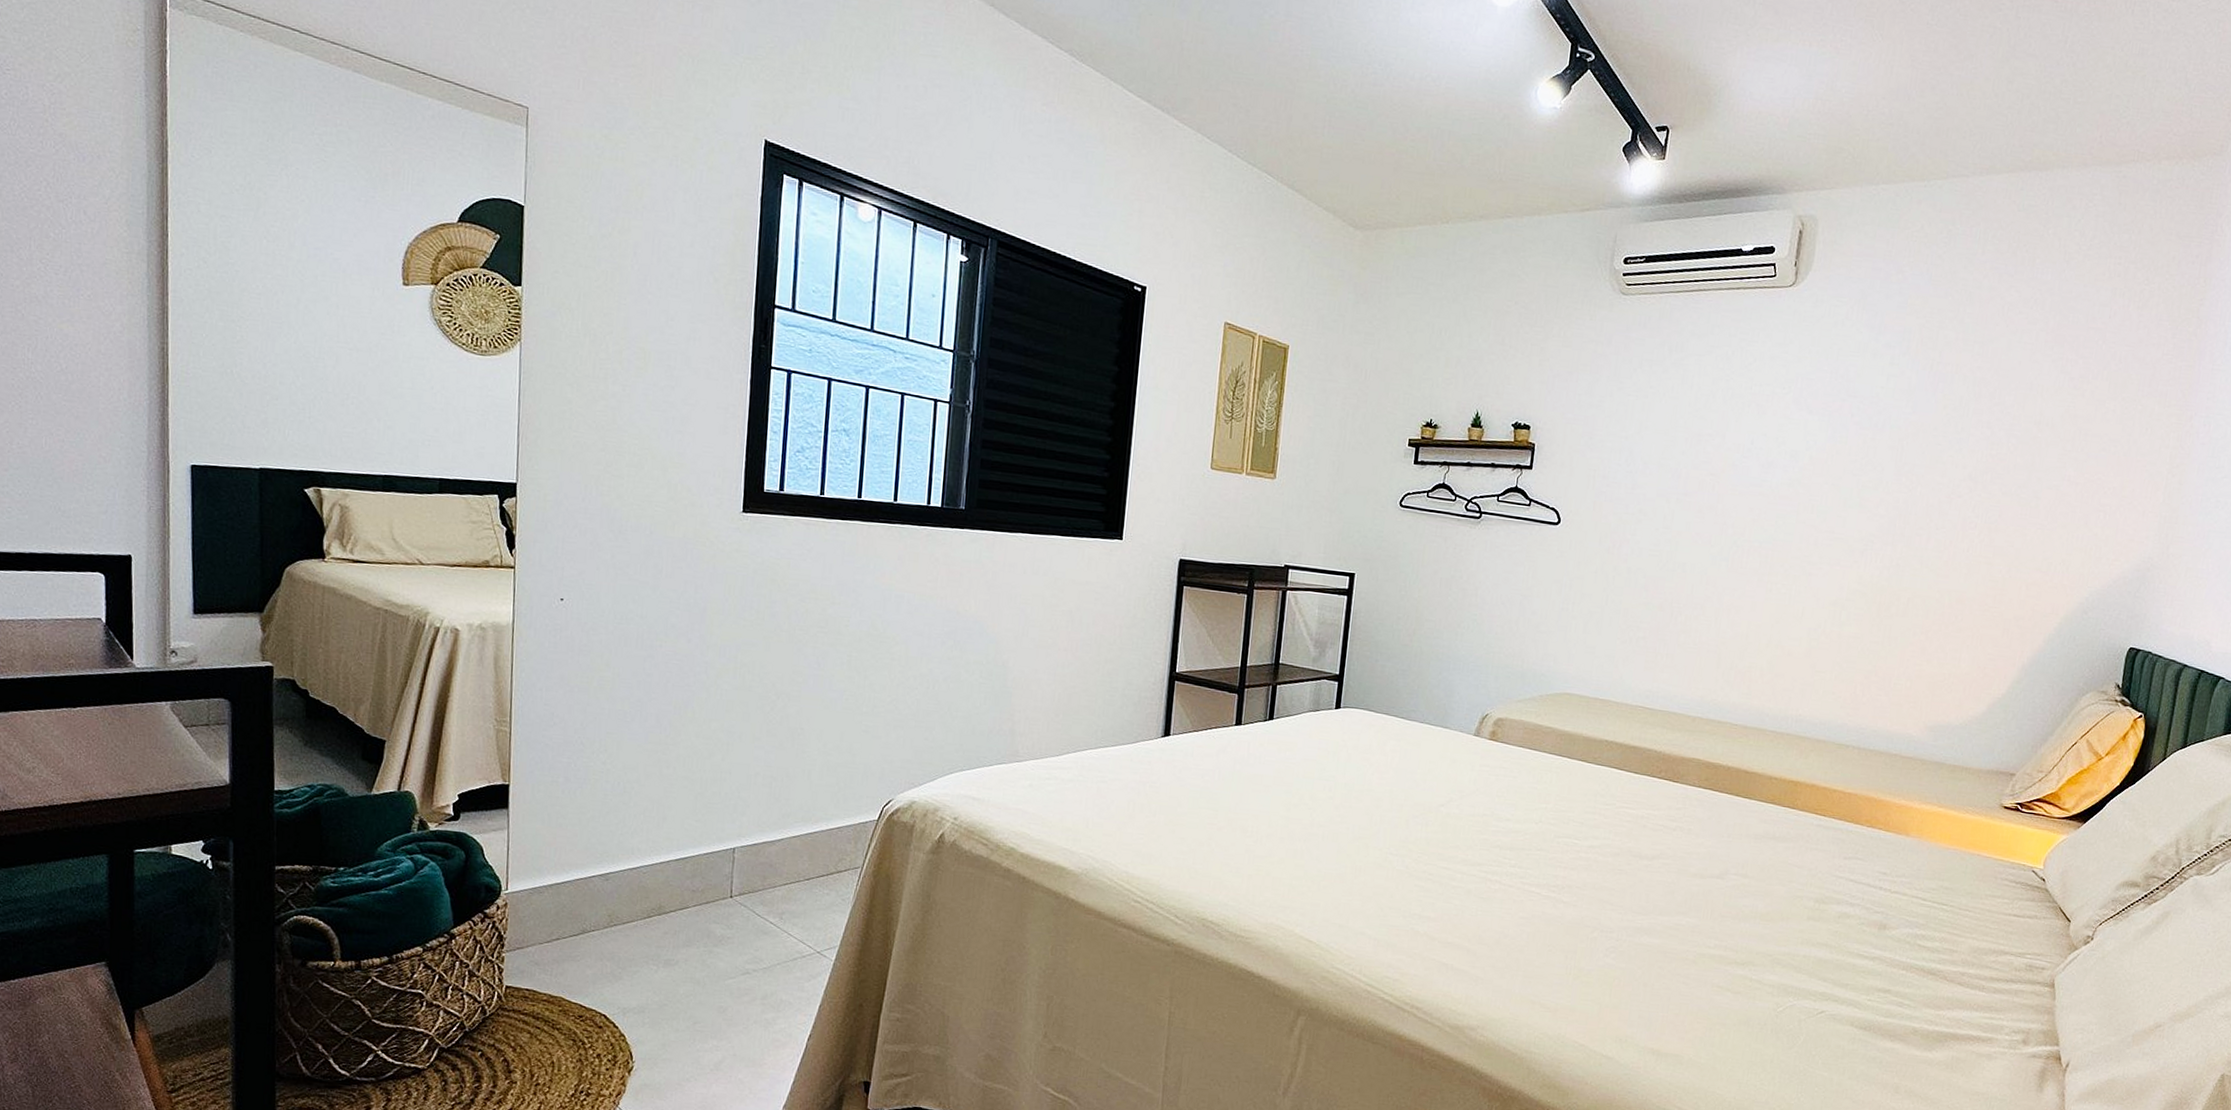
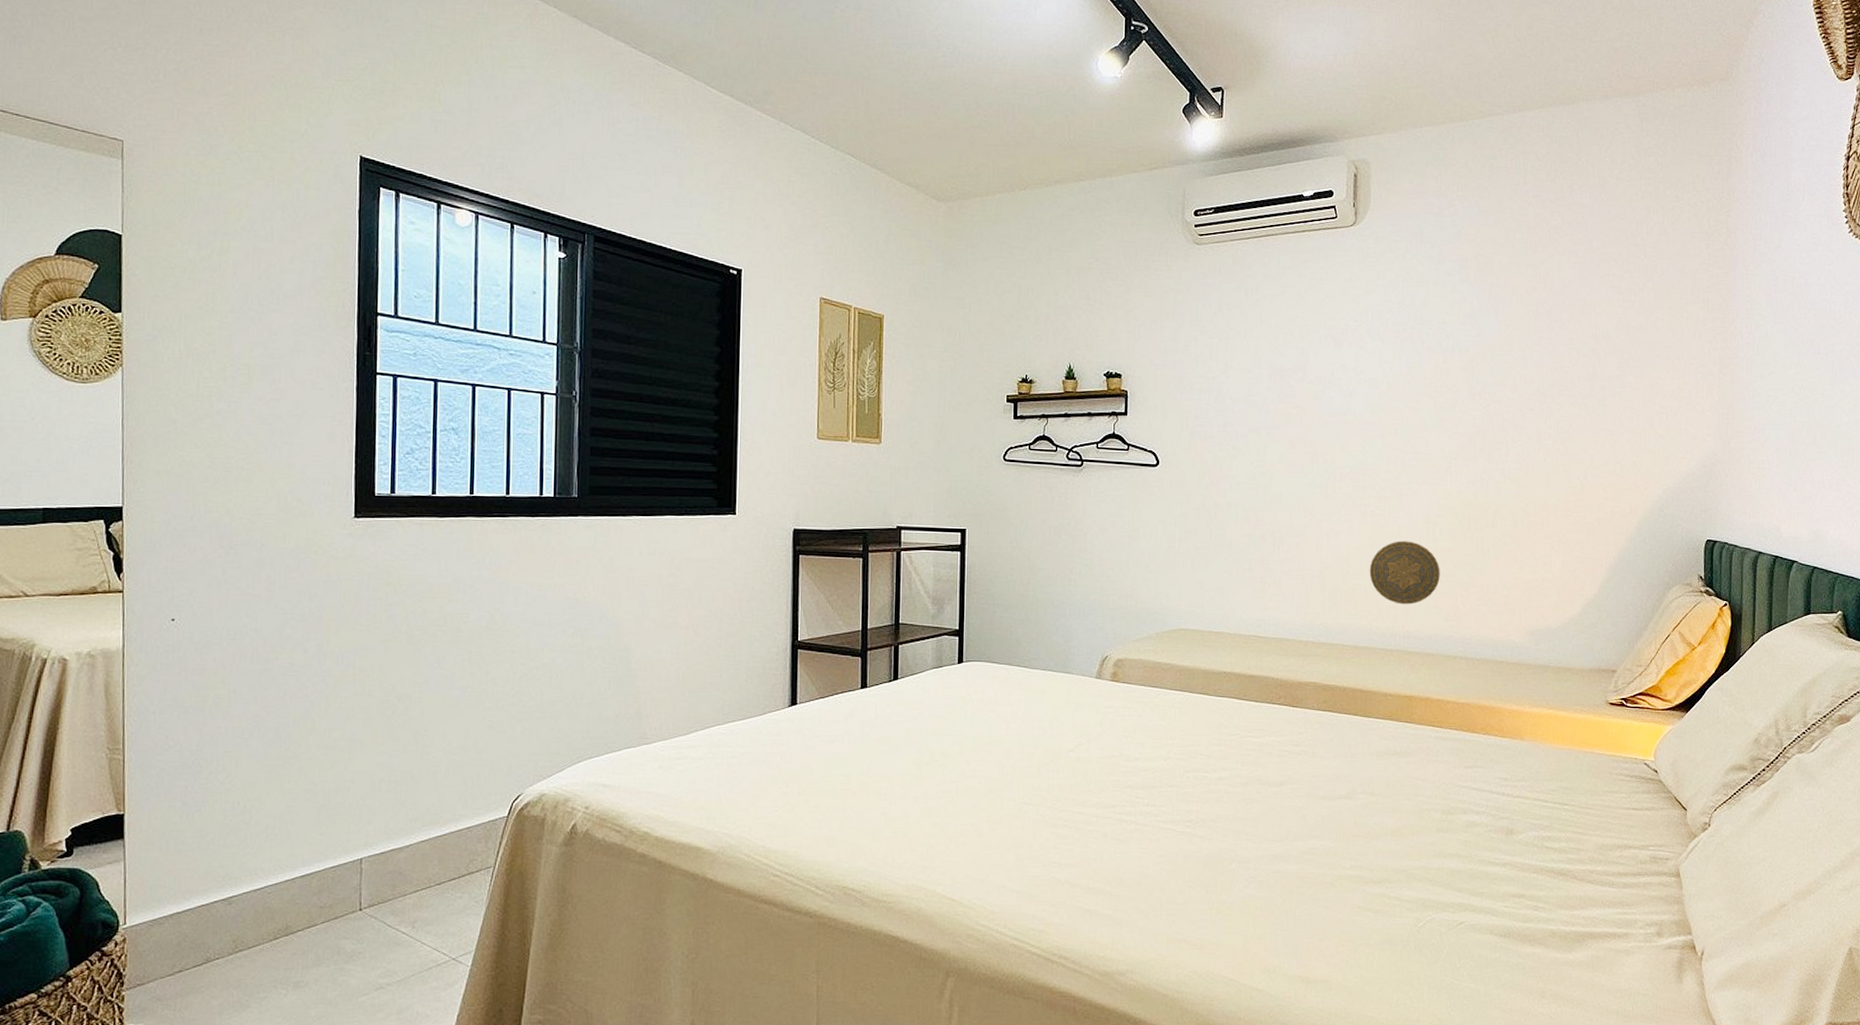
decorative plate: none [1767,622,1843,689] -> present [1369,541,1440,605]

